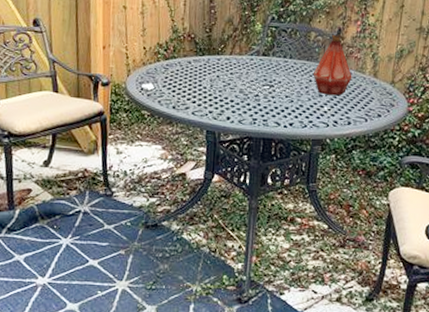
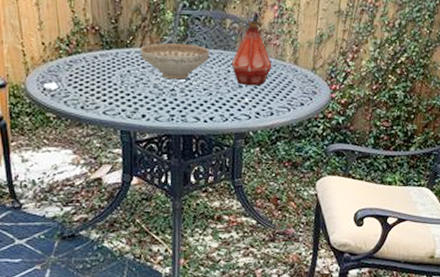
decorative bowl: none [229,52,293,87] -> present [140,43,209,80]

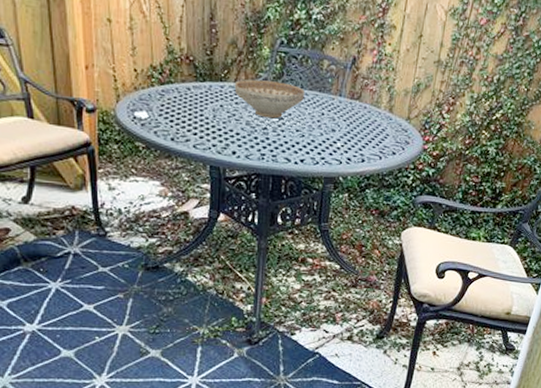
bottle: present [231,20,272,86] -> none [325,63,367,131]

